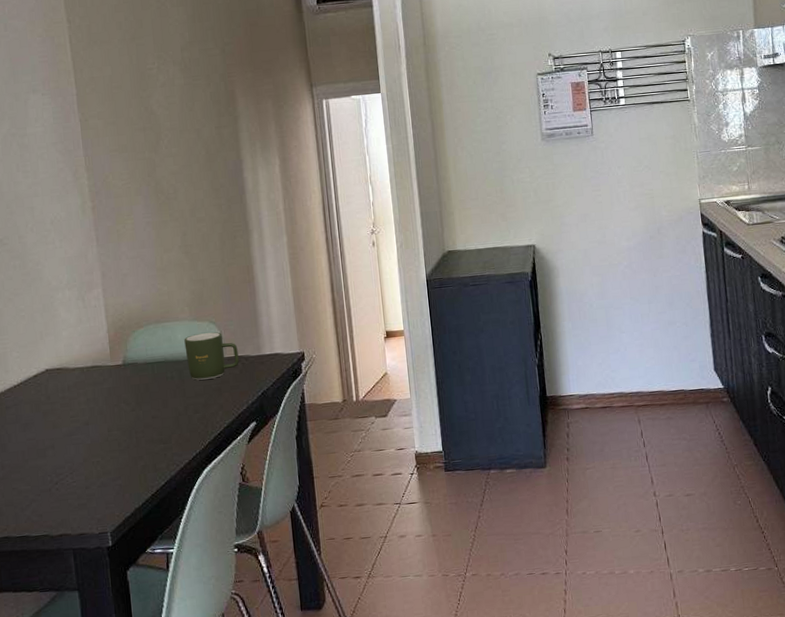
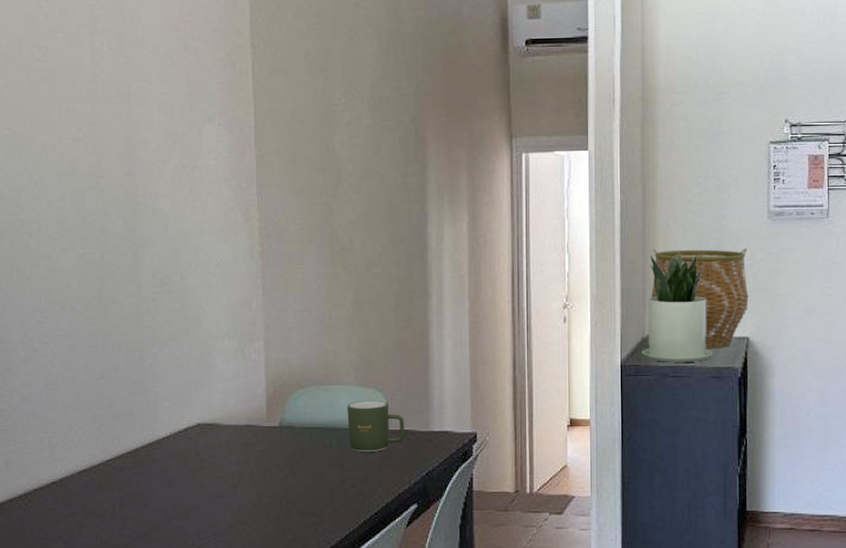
planter: none [443,176,505,274] -> present [642,253,713,363]
basket: none [445,168,532,259] -> present [651,249,749,349]

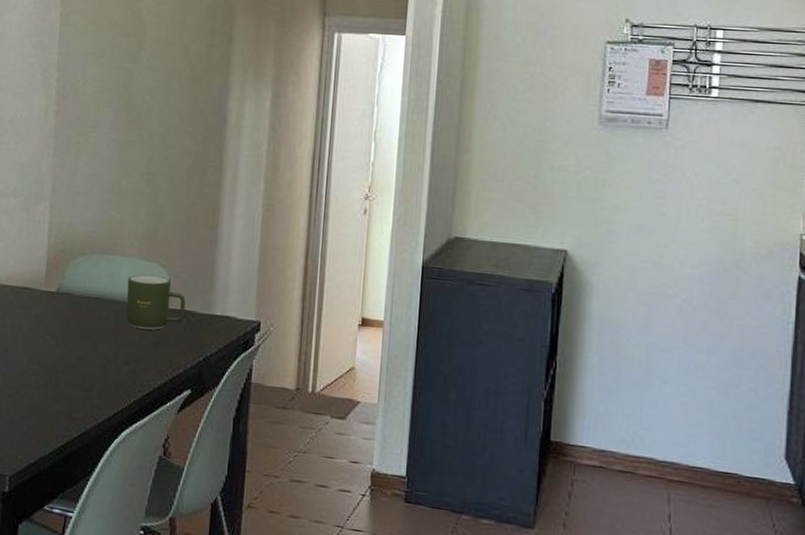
planter: present [642,253,713,363] -> none [446,151,525,271]
basket: present [651,249,749,349] -> none [461,145,572,260]

